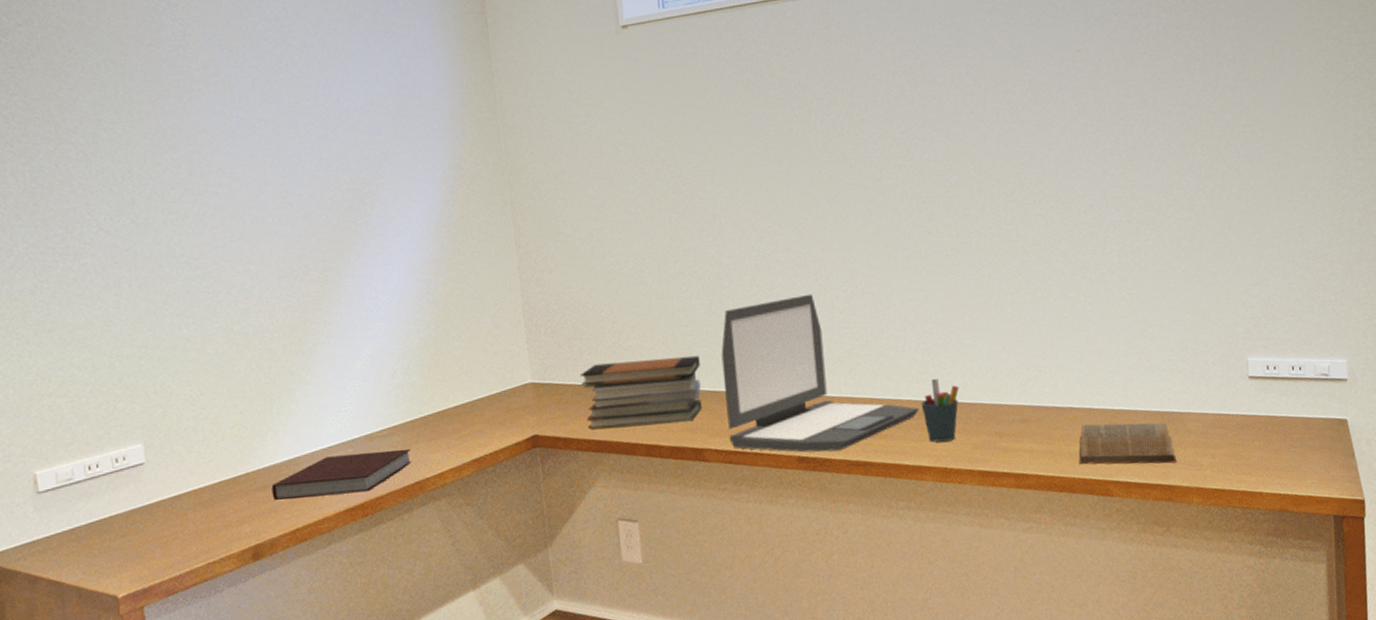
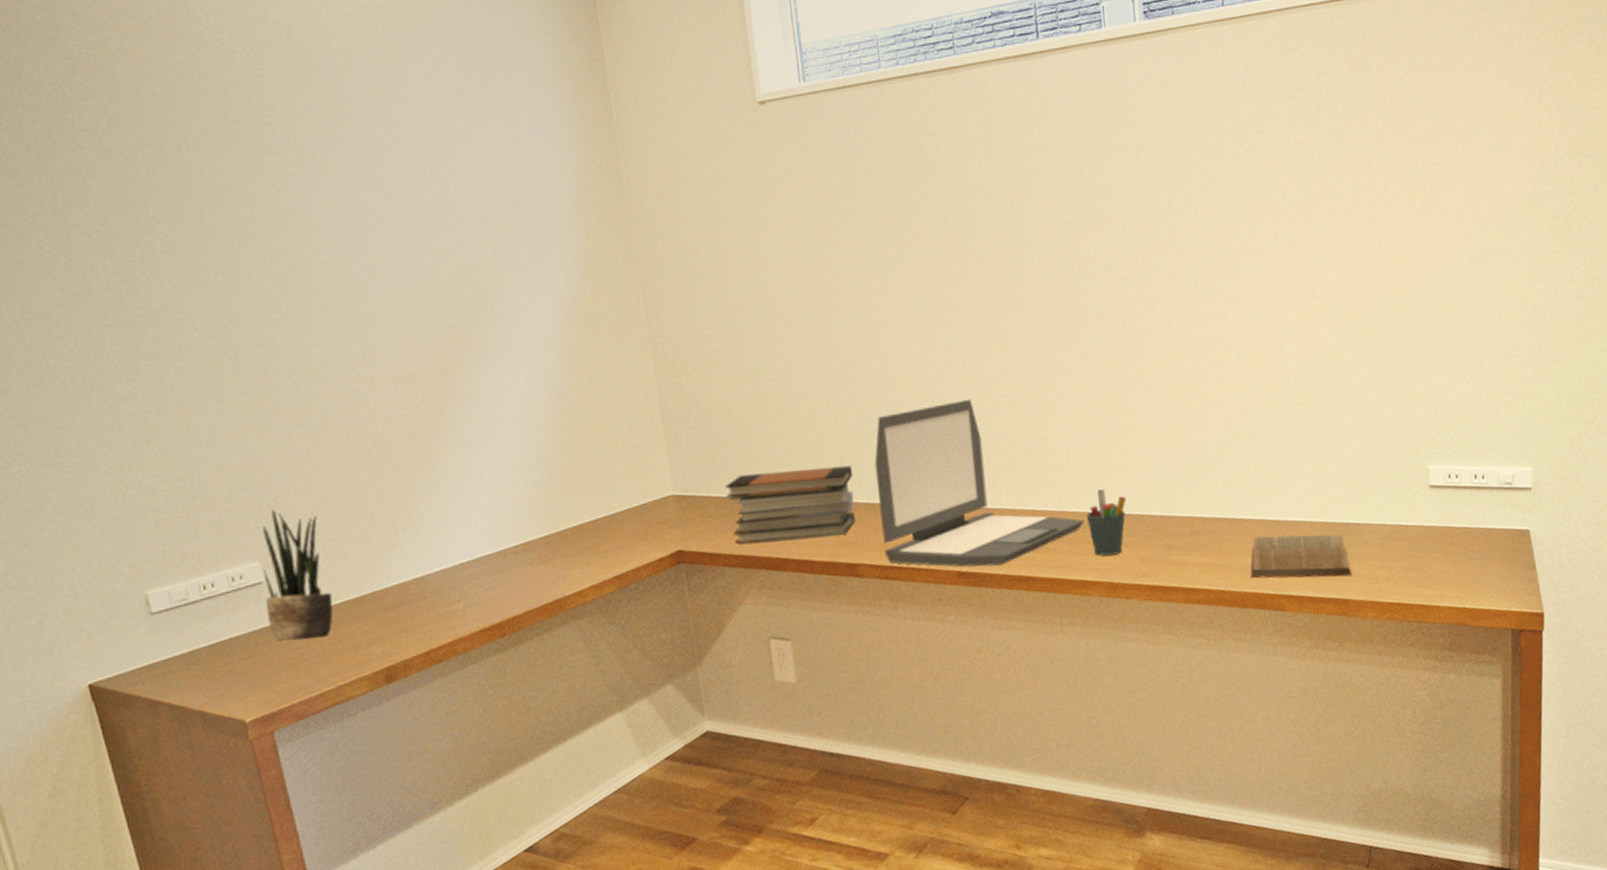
potted plant: none [145,394,208,521] -> present [263,509,333,642]
notebook: present [271,448,412,500] -> none [401,565,548,620]

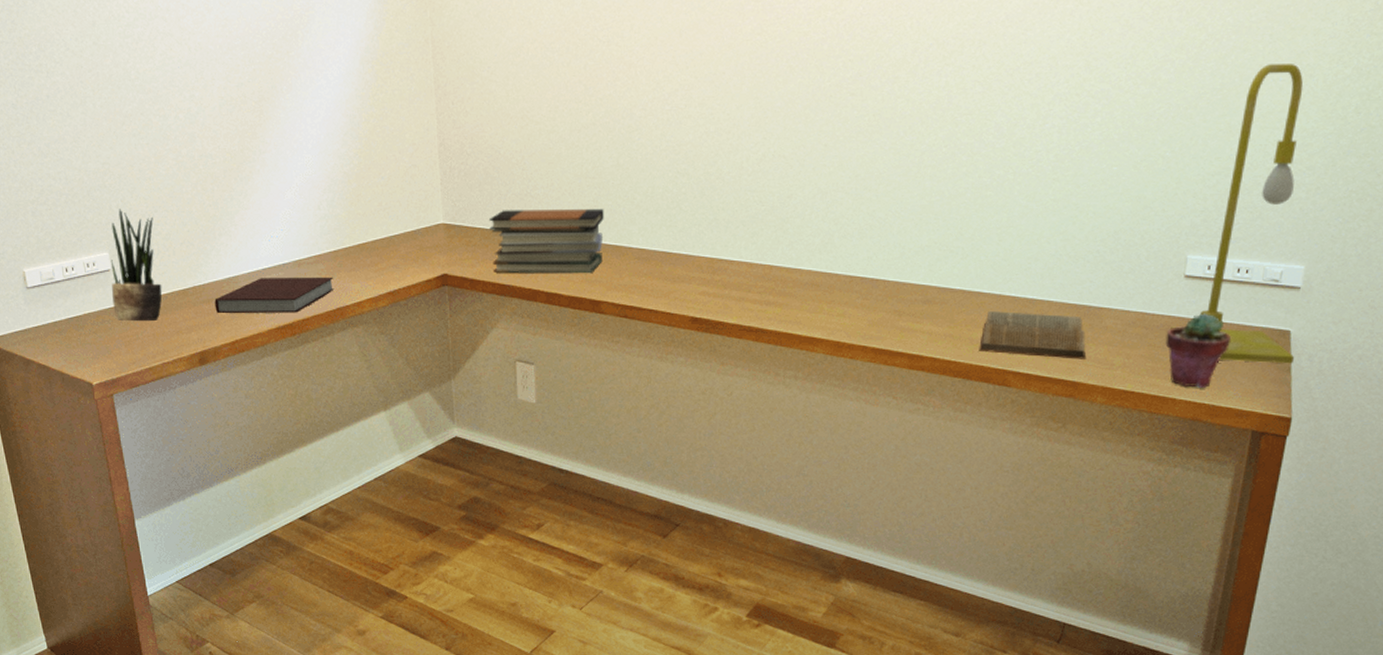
notebook: none [401,565,548,620] -> present [214,277,334,313]
laptop: present [874,399,1084,568] -> none [625,153,818,315]
pen holder: present [1086,489,1127,556] -> none [821,251,863,315]
potted succulent: none [1421,520,1479,593] -> present [1165,313,1231,388]
table lamp: none [1424,282,1537,564] -> present [1171,64,1304,364]

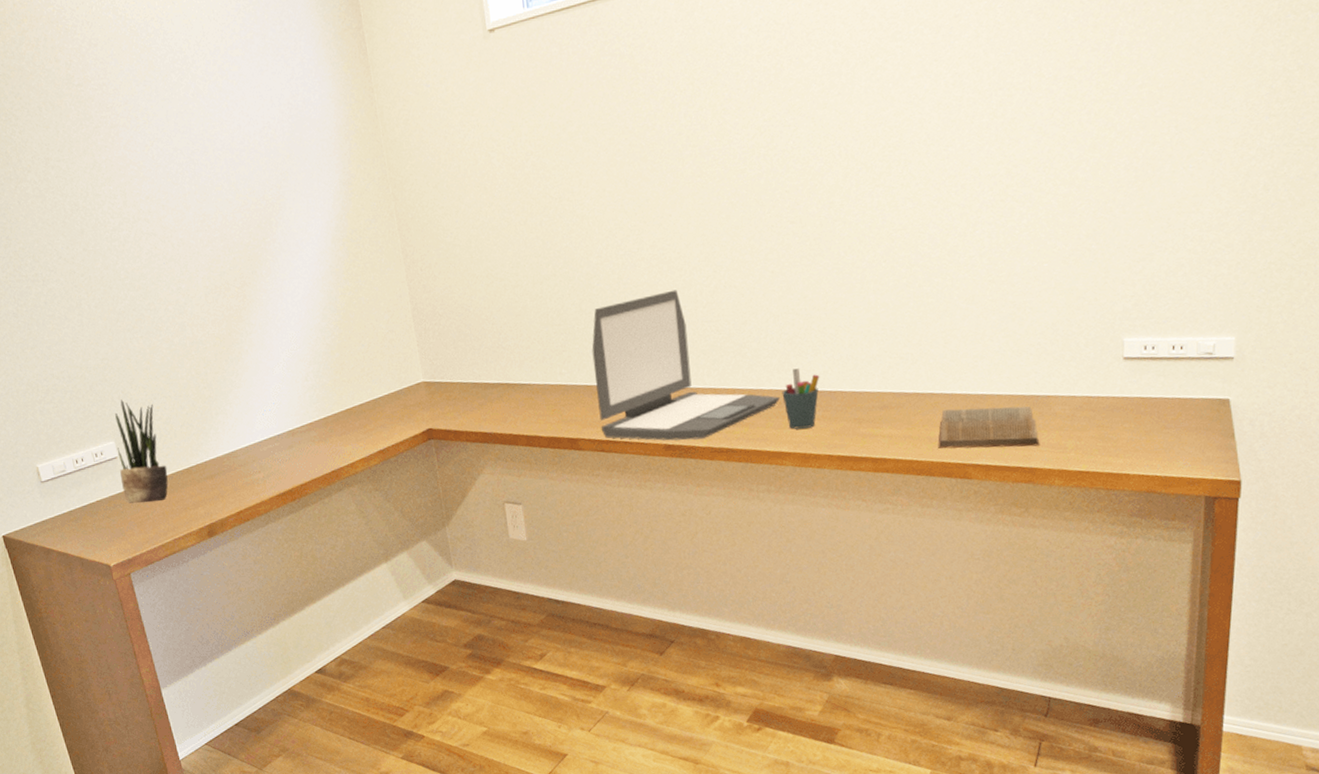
notebook: present [214,277,334,313] -> none [217,442,327,487]
book stack: present [489,208,604,273] -> none [466,352,576,422]
laptop: none [625,153,818,315] -> present [591,289,780,441]
pen holder: none [821,251,863,315] -> present [782,368,820,429]
potted succulent: present [1165,313,1231,388] -> none [1113,390,1174,462]
table lamp: present [1171,64,1304,364] -> none [1116,151,1237,433]

